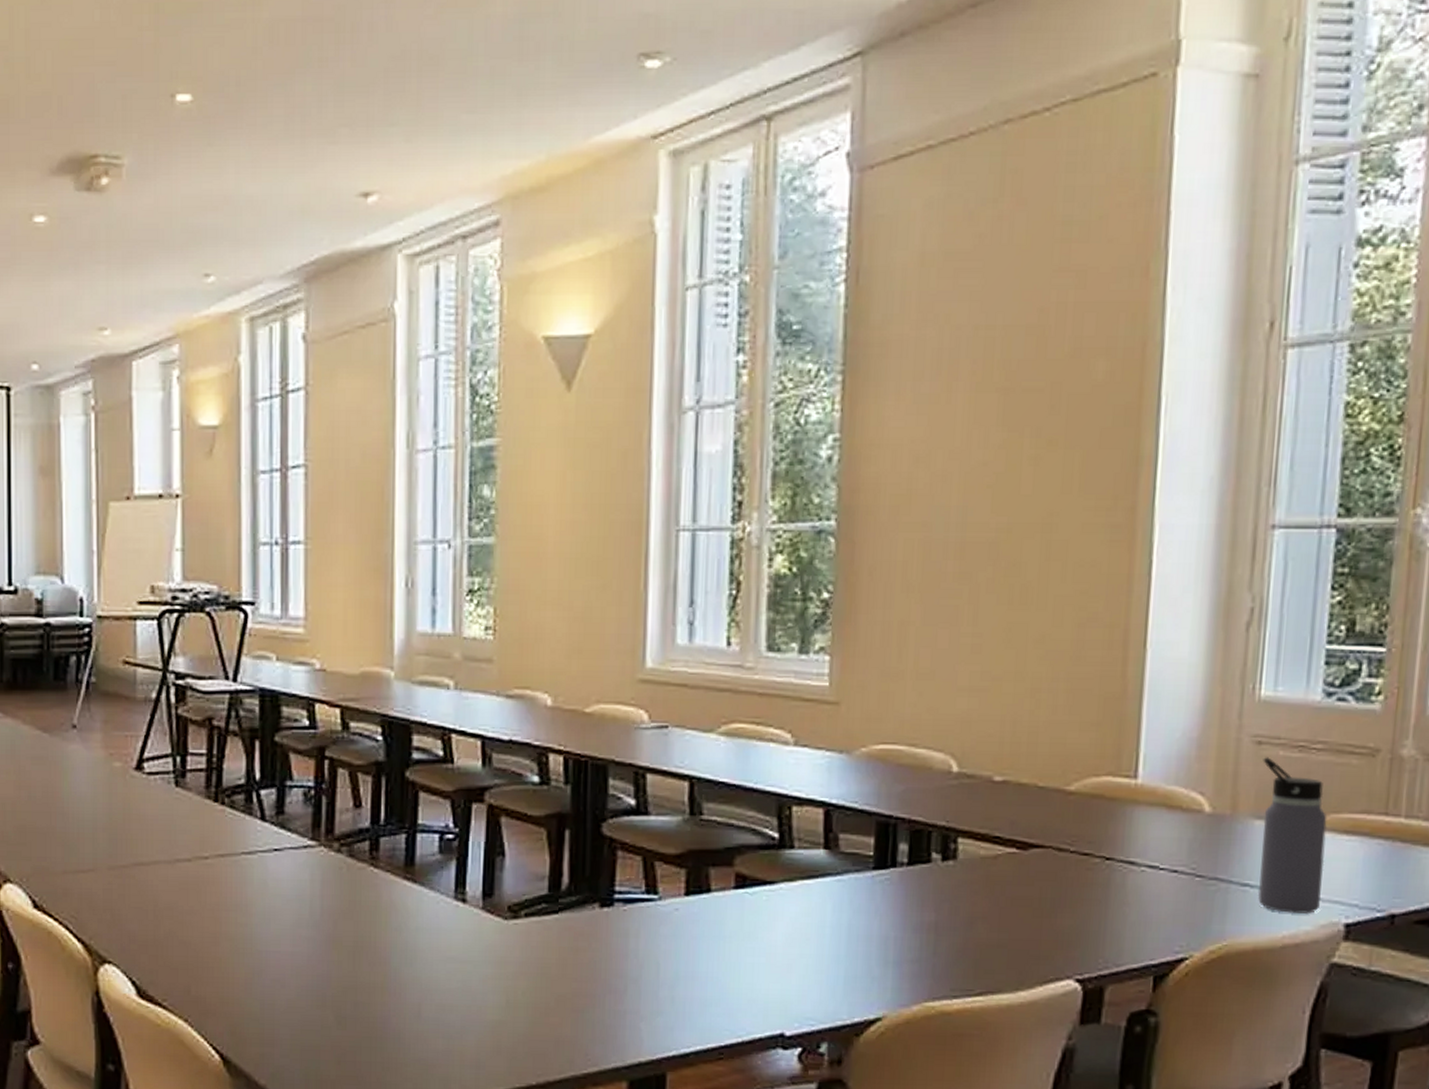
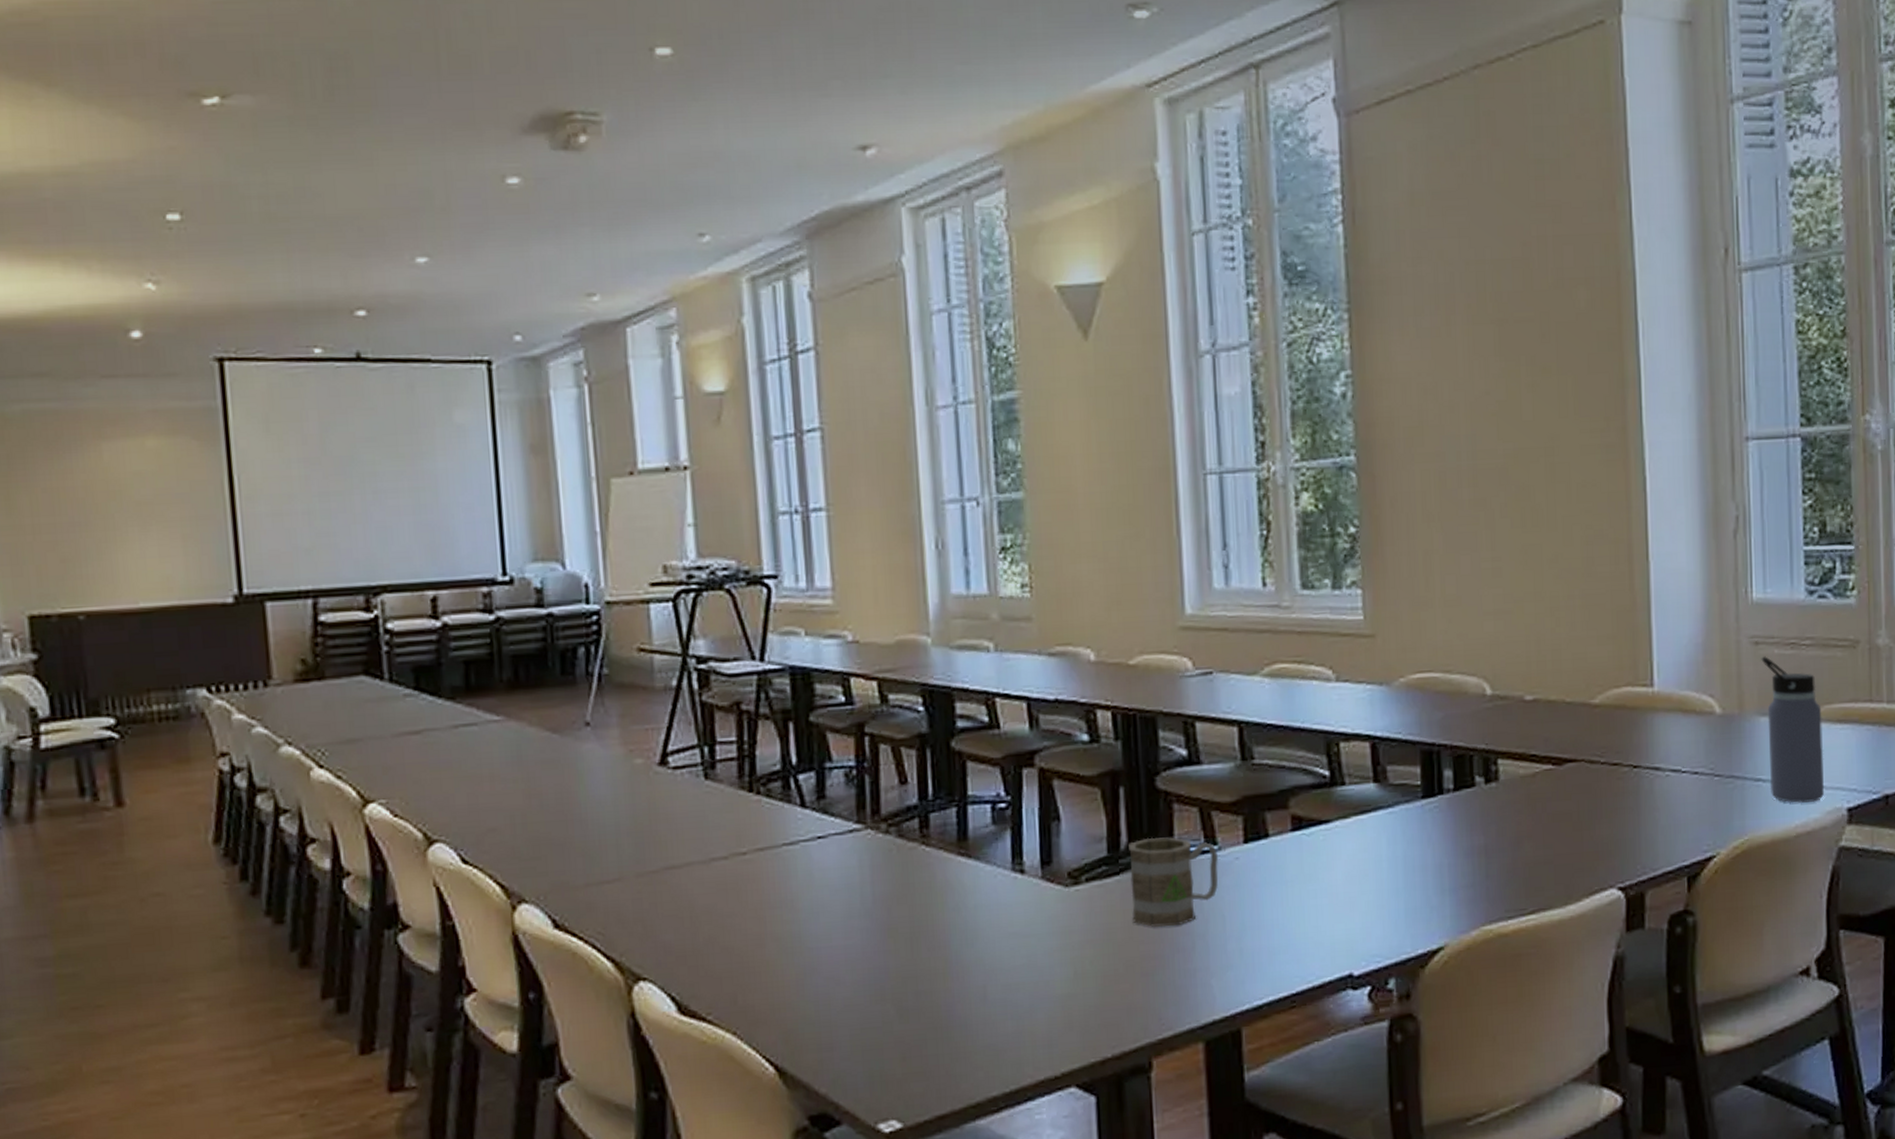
mug: none [567,880,658,968] -> present [1129,837,1218,928]

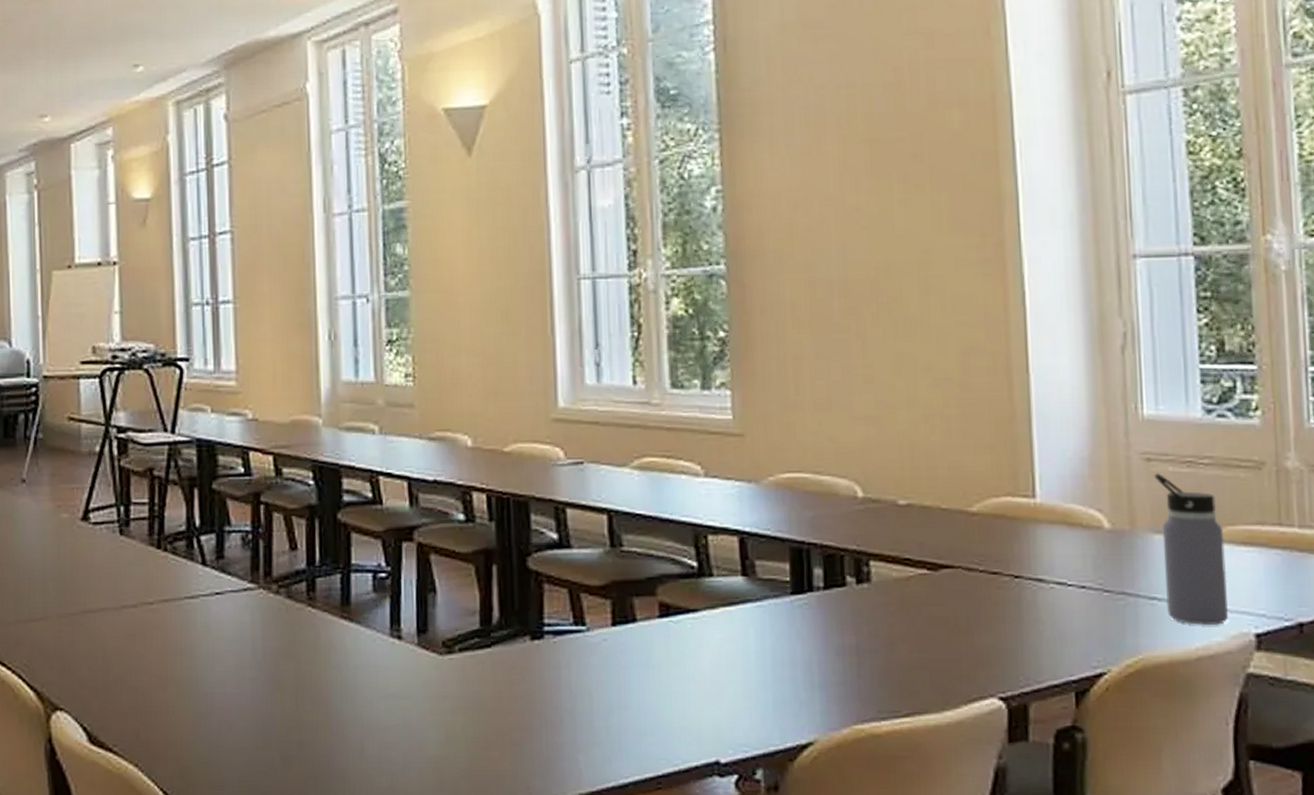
mug: present [1129,837,1218,928] -> none [500,614,587,700]

